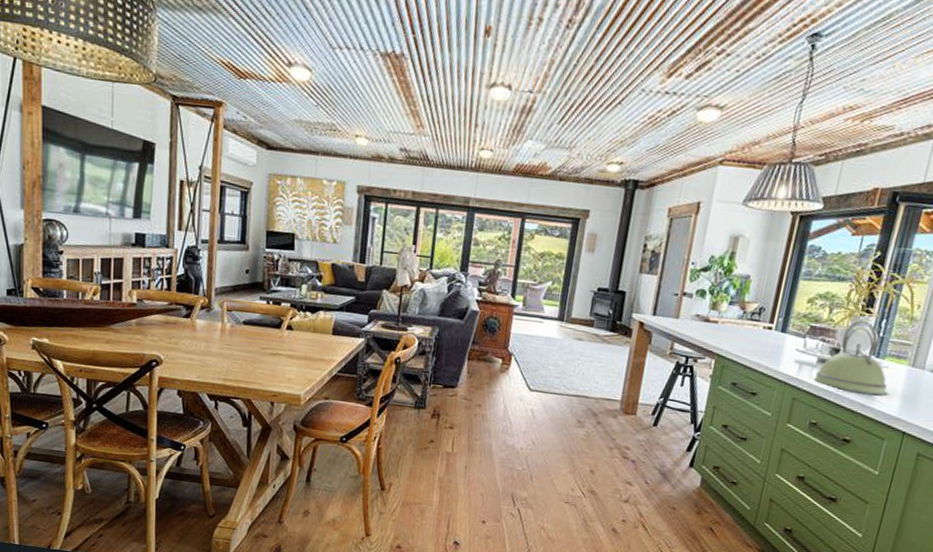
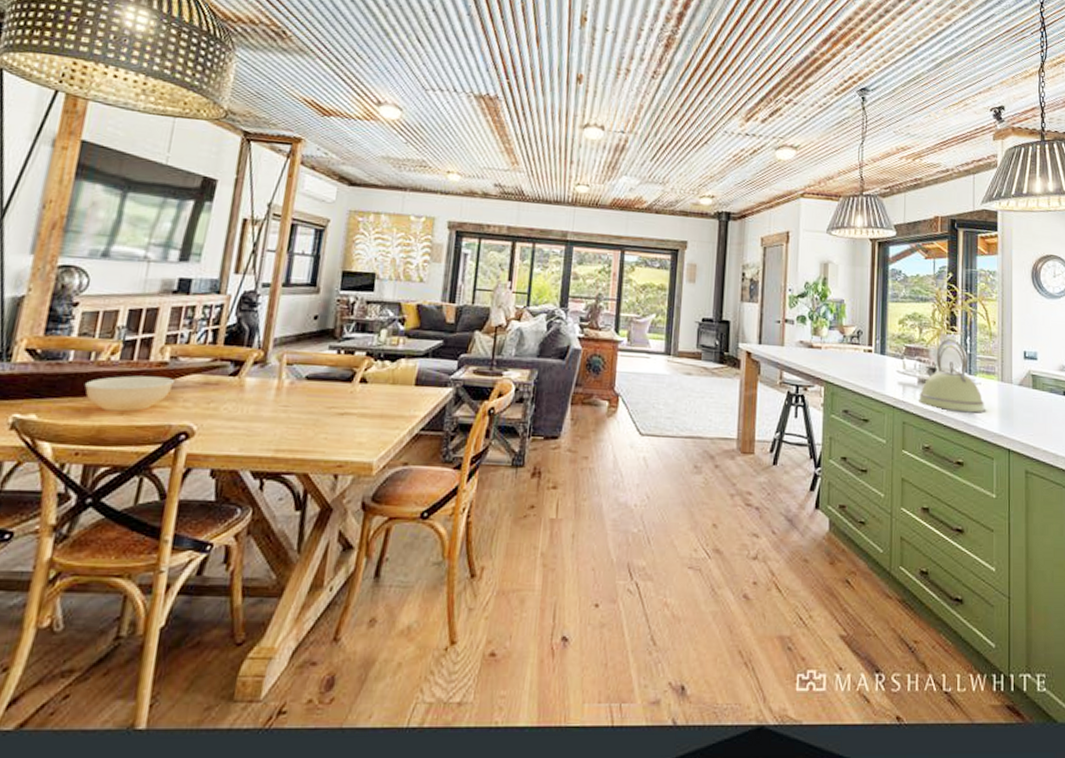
bowl: none [77,313,143,342] -> present [84,375,176,412]

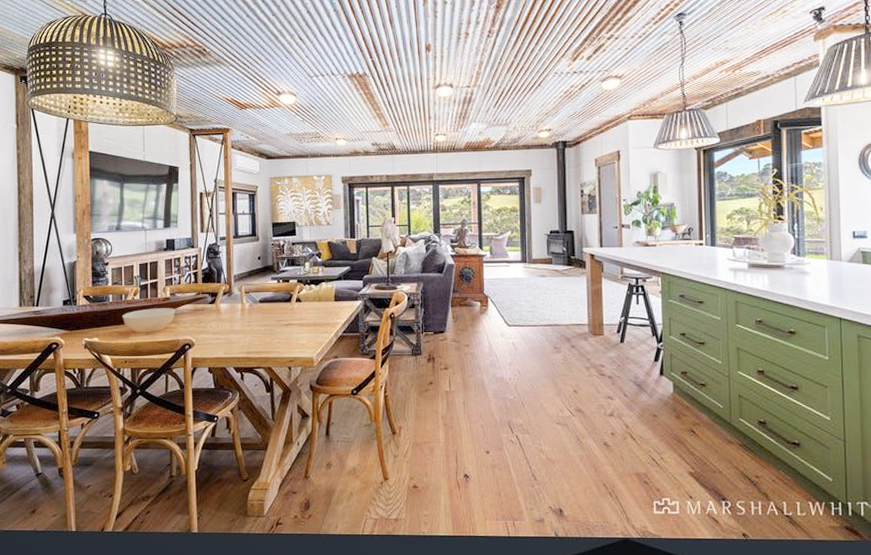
kettle: present [917,339,986,413] -> none [748,228,816,289]

